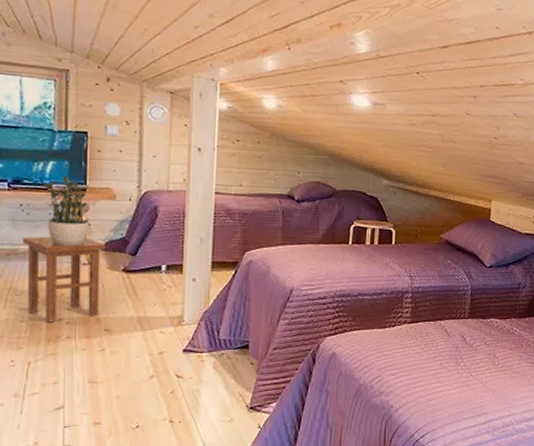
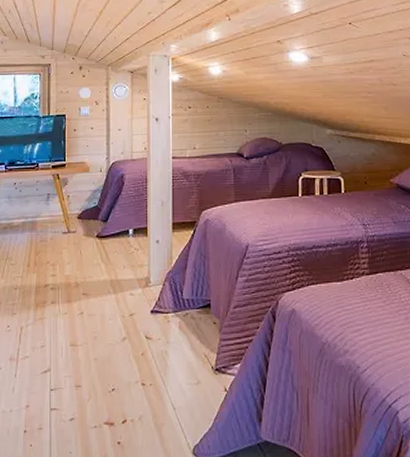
stool: present [23,236,105,323] -> none [16,209,81,289]
potted plant: present [42,176,90,246] -> none [31,155,68,217]

